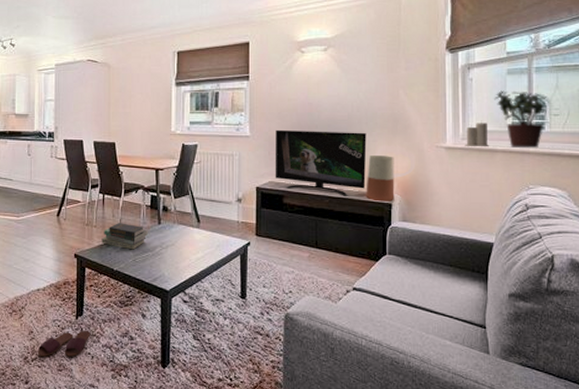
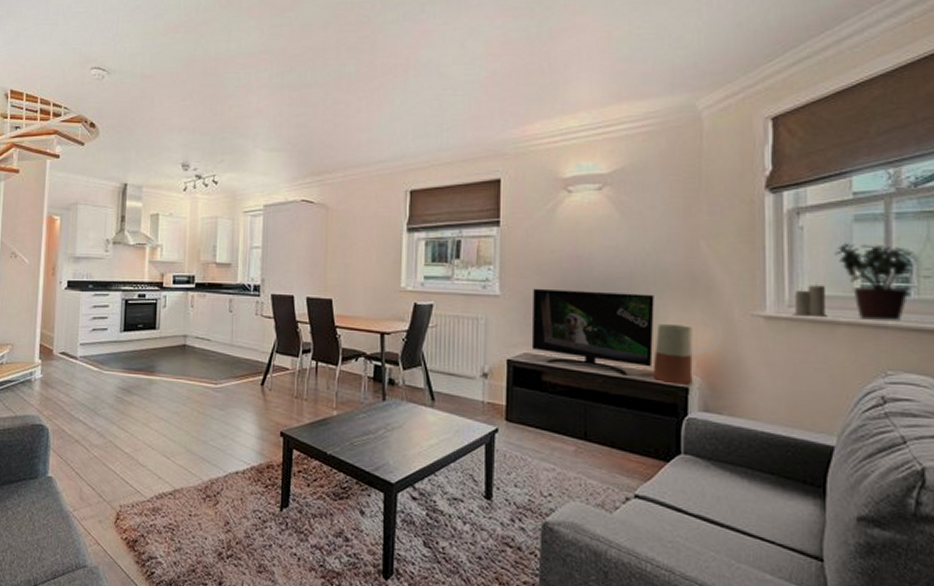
slippers: present [37,331,90,357] -> none [233,526,296,557]
books: present [101,223,148,250] -> none [313,397,370,431]

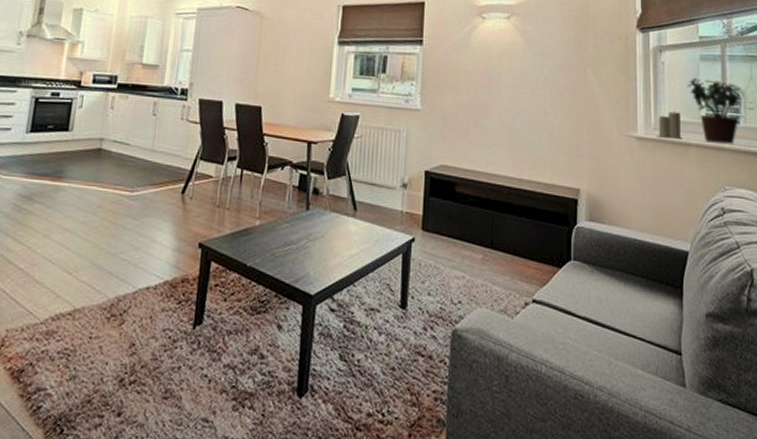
television: present [531,288,654,376] -> none [447,104,551,188]
vase: present [653,324,693,385] -> none [549,141,581,197]

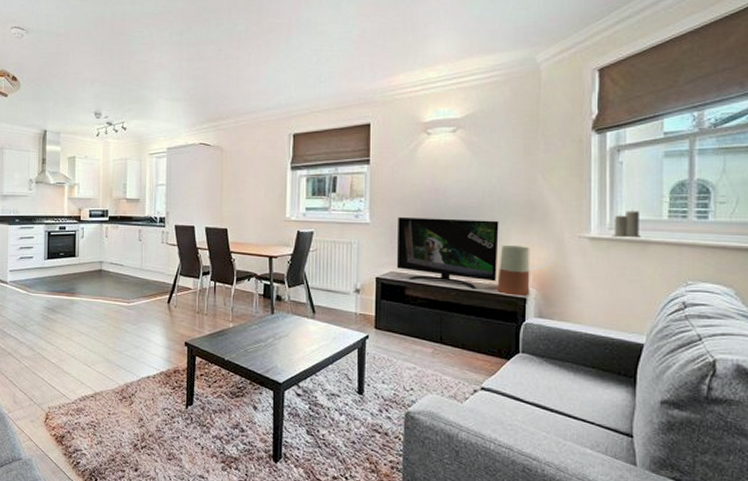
television: none [447,104,551,188] -> present [396,216,499,289]
vase: none [549,141,581,197] -> present [497,246,530,296]
potted plant: present [686,78,741,145] -> none [647,175,711,241]

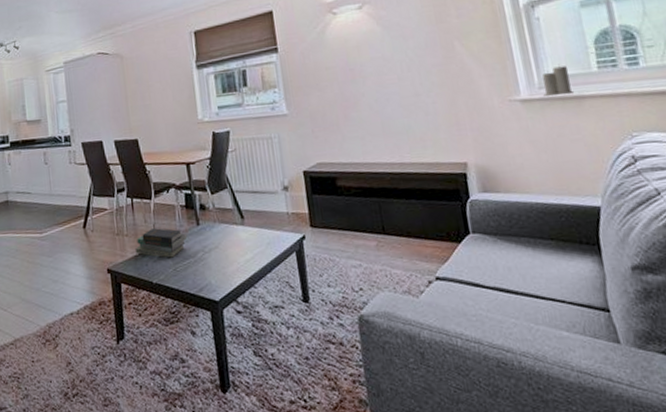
books: none [212,311,260,340] -> present [135,228,187,258]
television: present [396,216,499,289] -> none [316,94,432,171]
vase: present [497,246,530,296] -> none [429,117,469,172]

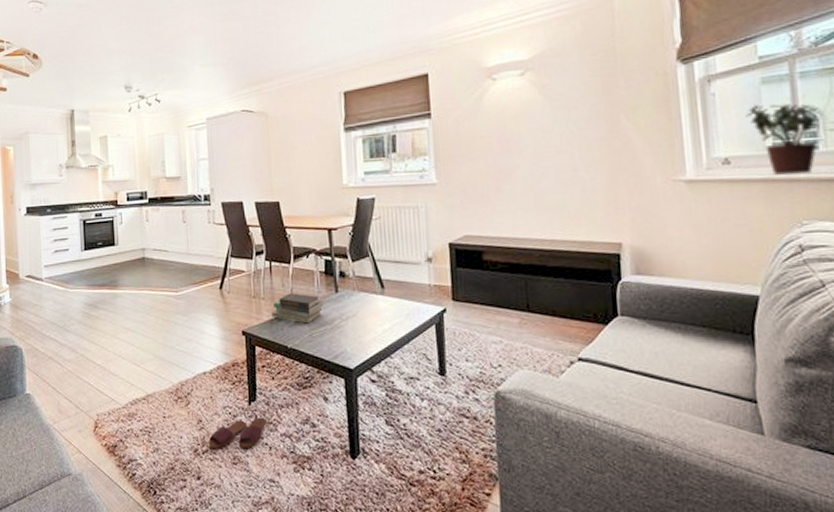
slippers: none [78,357,135,391] -> present [208,418,266,448]
candle: present [542,64,575,97] -> none [711,144,745,179]
potted plant: none [568,24,639,91] -> present [744,104,818,176]

